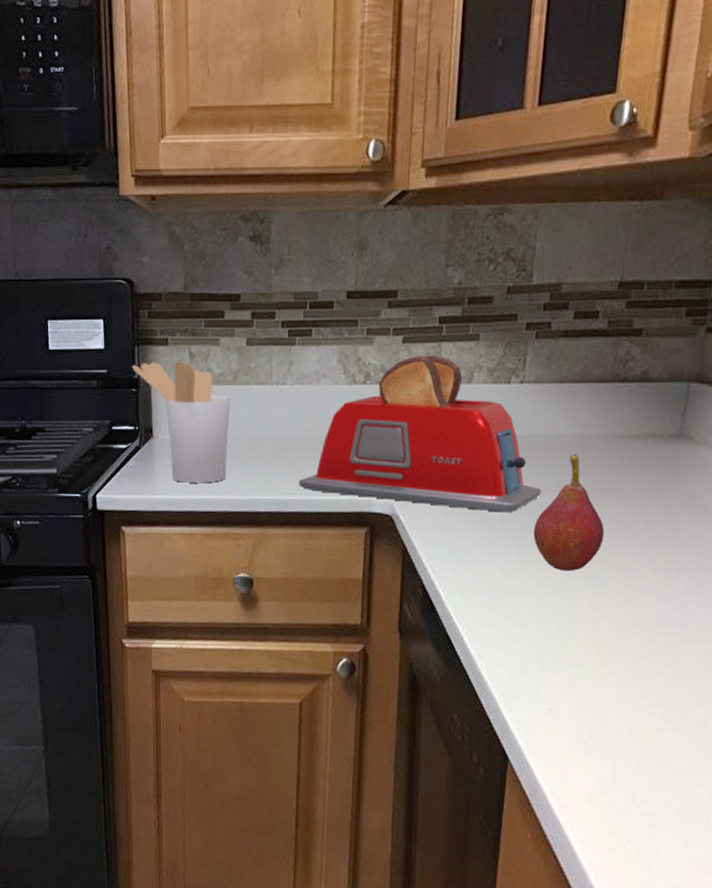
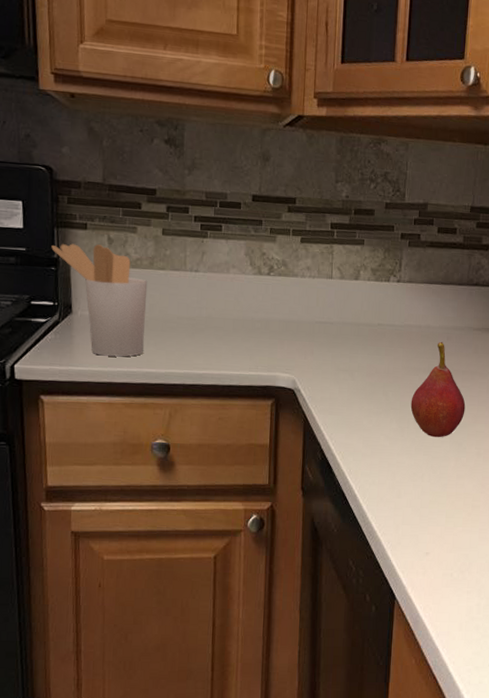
toaster: present [298,355,542,512] -> none [211,254,417,388]

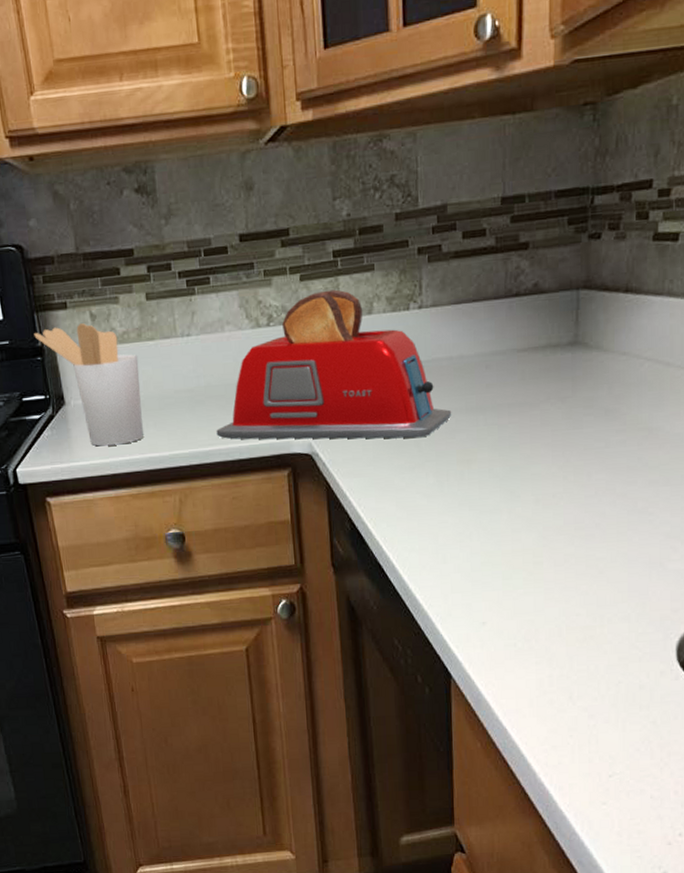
toaster: none [211,254,417,388] -> present [216,289,452,440]
fruit: present [410,341,466,438] -> none [448,372,516,488]

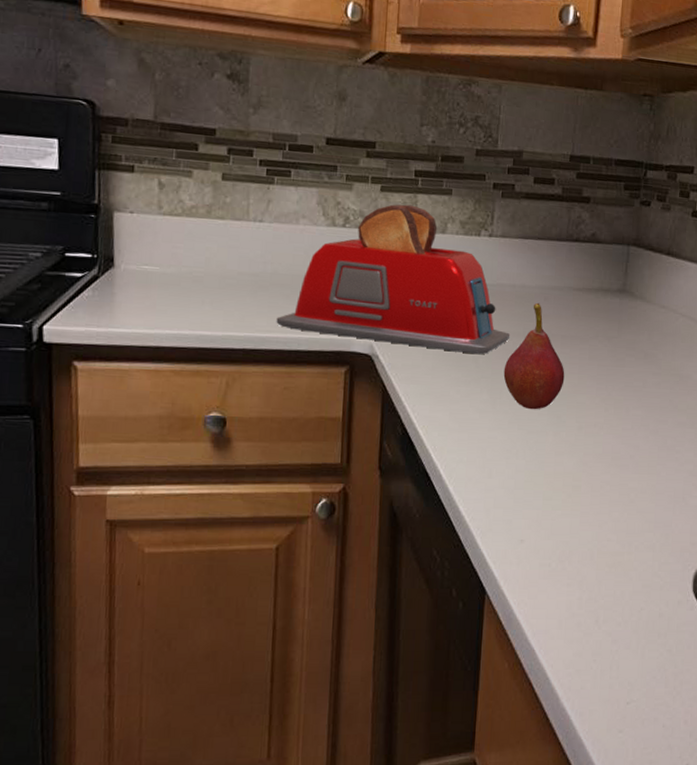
utensil holder: present [34,323,144,446] -> none [91,188,204,318]
fruit: none [448,372,516,488] -> present [503,302,565,410]

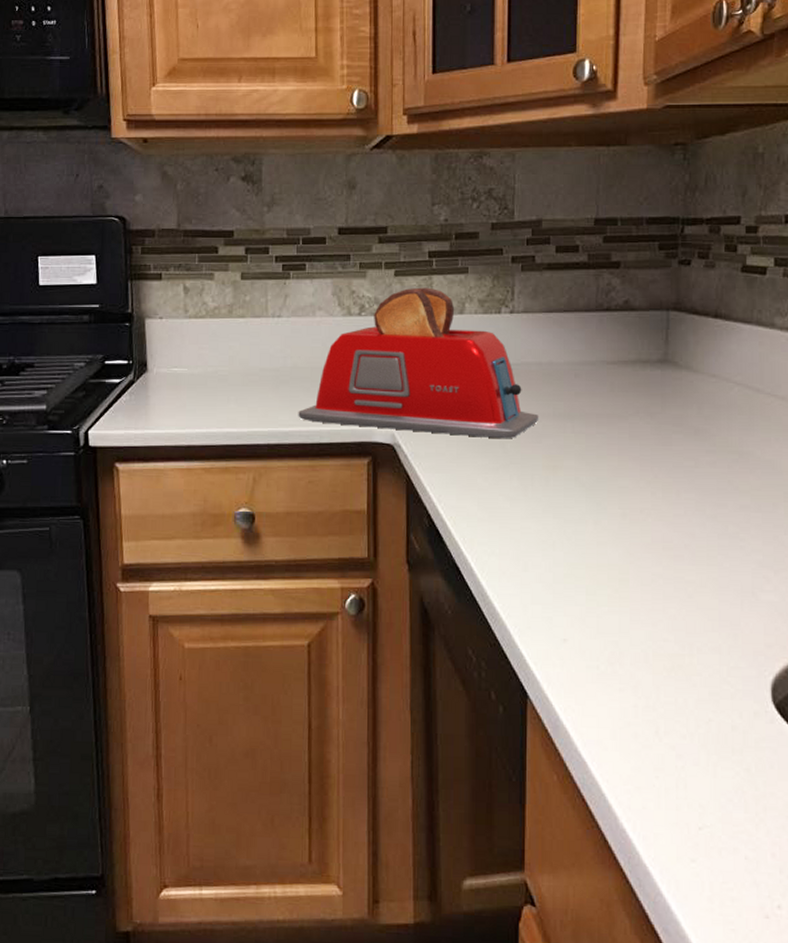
fruit: present [503,302,565,410] -> none [534,380,603,497]

